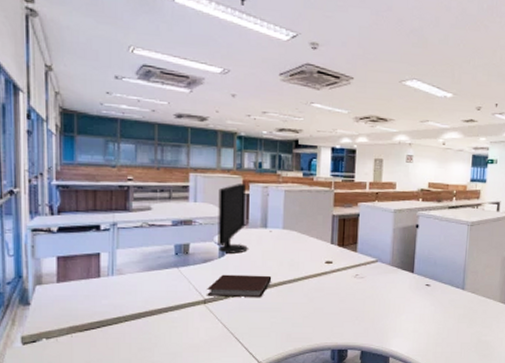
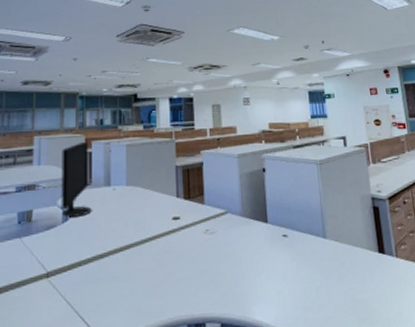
notebook: present [207,274,272,297] -> none [50,238,118,268]

